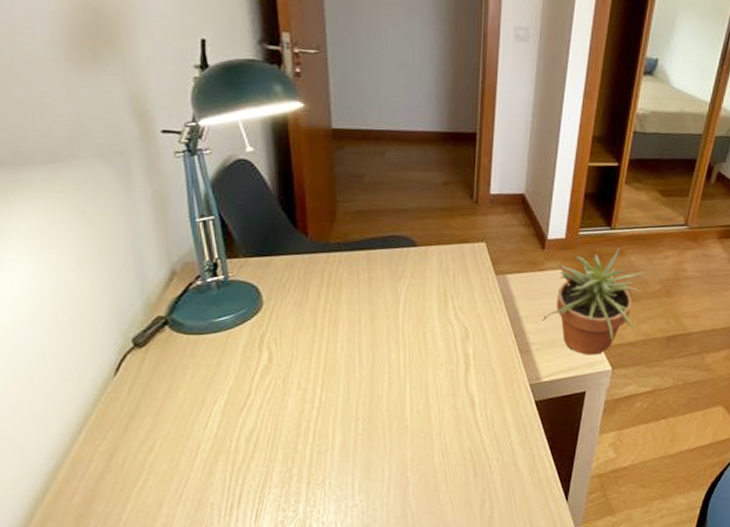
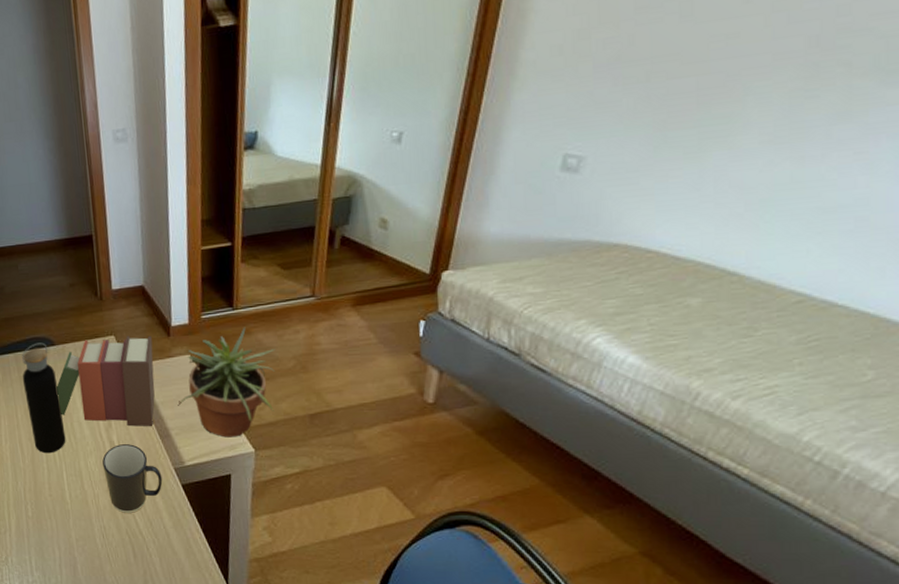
water bottle: none [372,241,415,364] -> present [22,342,66,454]
books: none [412,244,525,340] -> present [57,335,155,427]
mug: none [453,357,516,430] -> present [102,444,163,513]

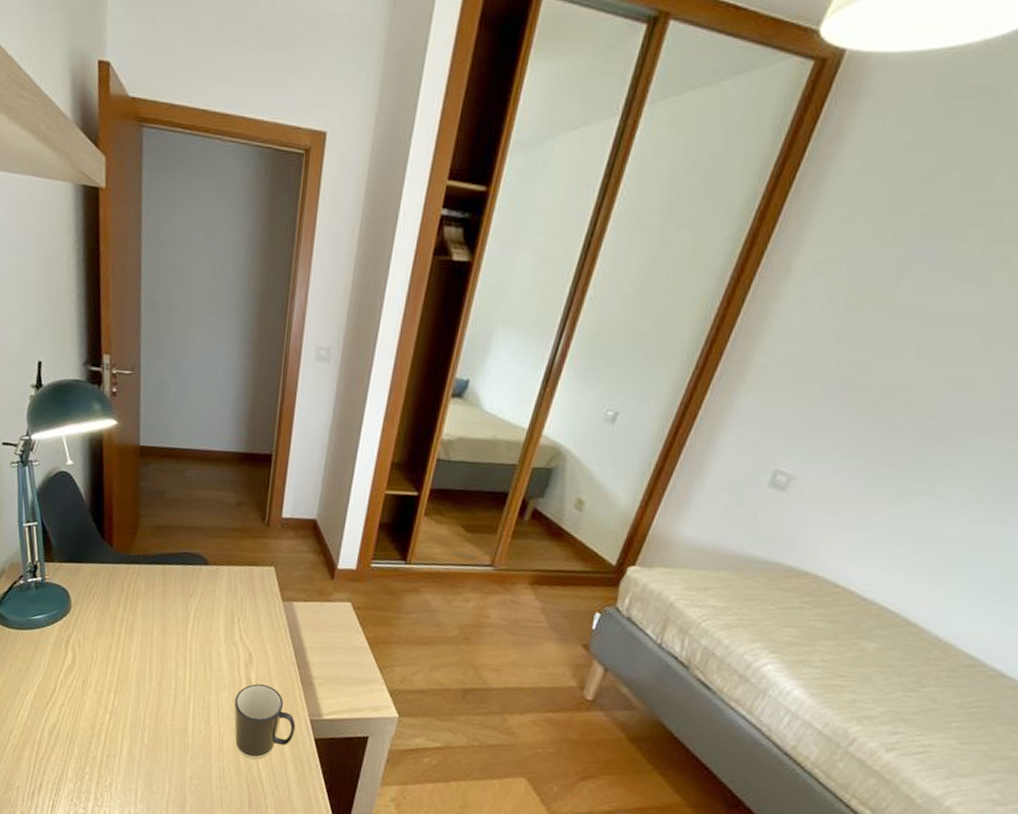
water bottle: present [22,342,66,454] -> none [165,558,203,680]
books: present [57,335,155,427] -> none [200,565,314,671]
potted plant: present [179,327,276,438] -> none [328,584,441,699]

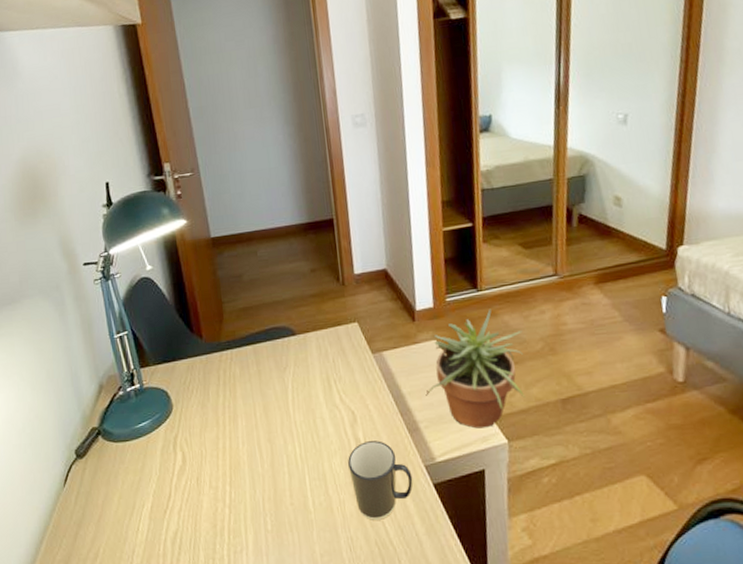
potted plant: none [328,584,441,699] -> present [427,308,526,429]

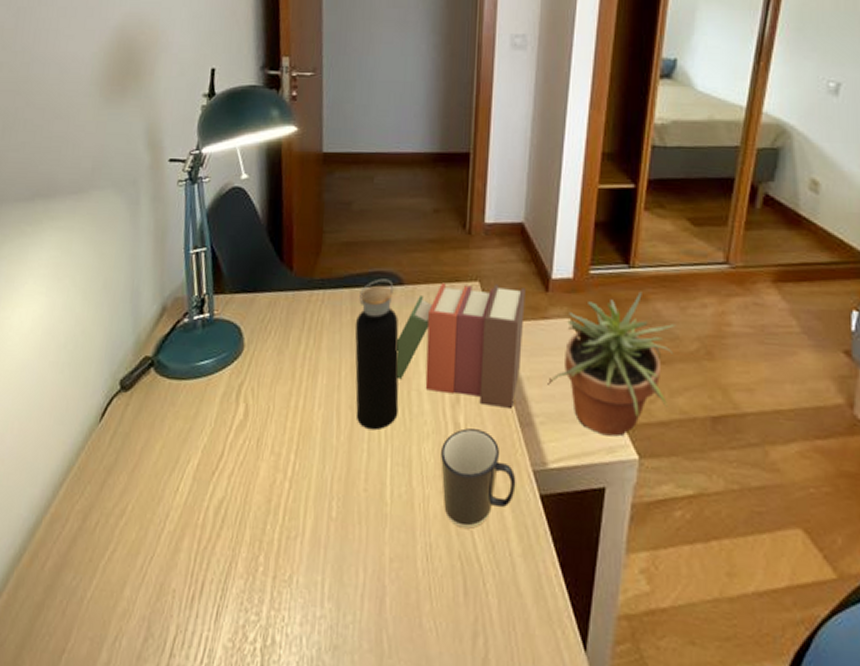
water bottle: none [261,332,309,456] -> present [354,278,399,430]
books: none [298,321,402,421] -> present [396,282,526,408]

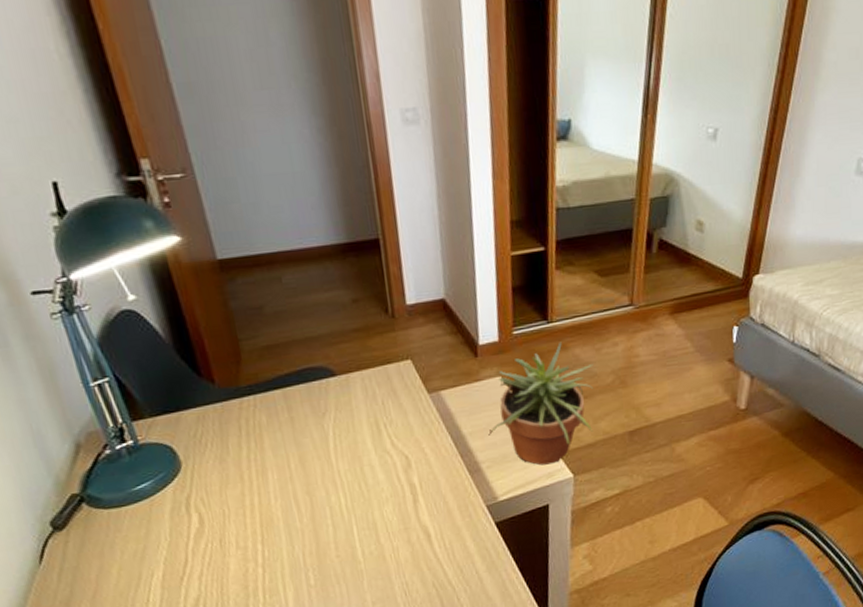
water bottle: present [354,278,399,430] -> none [292,373,355,508]
books: present [396,282,526,408] -> none [340,357,462,464]
mug: present [441,428,516,529] -> none [401,484,474,564]

